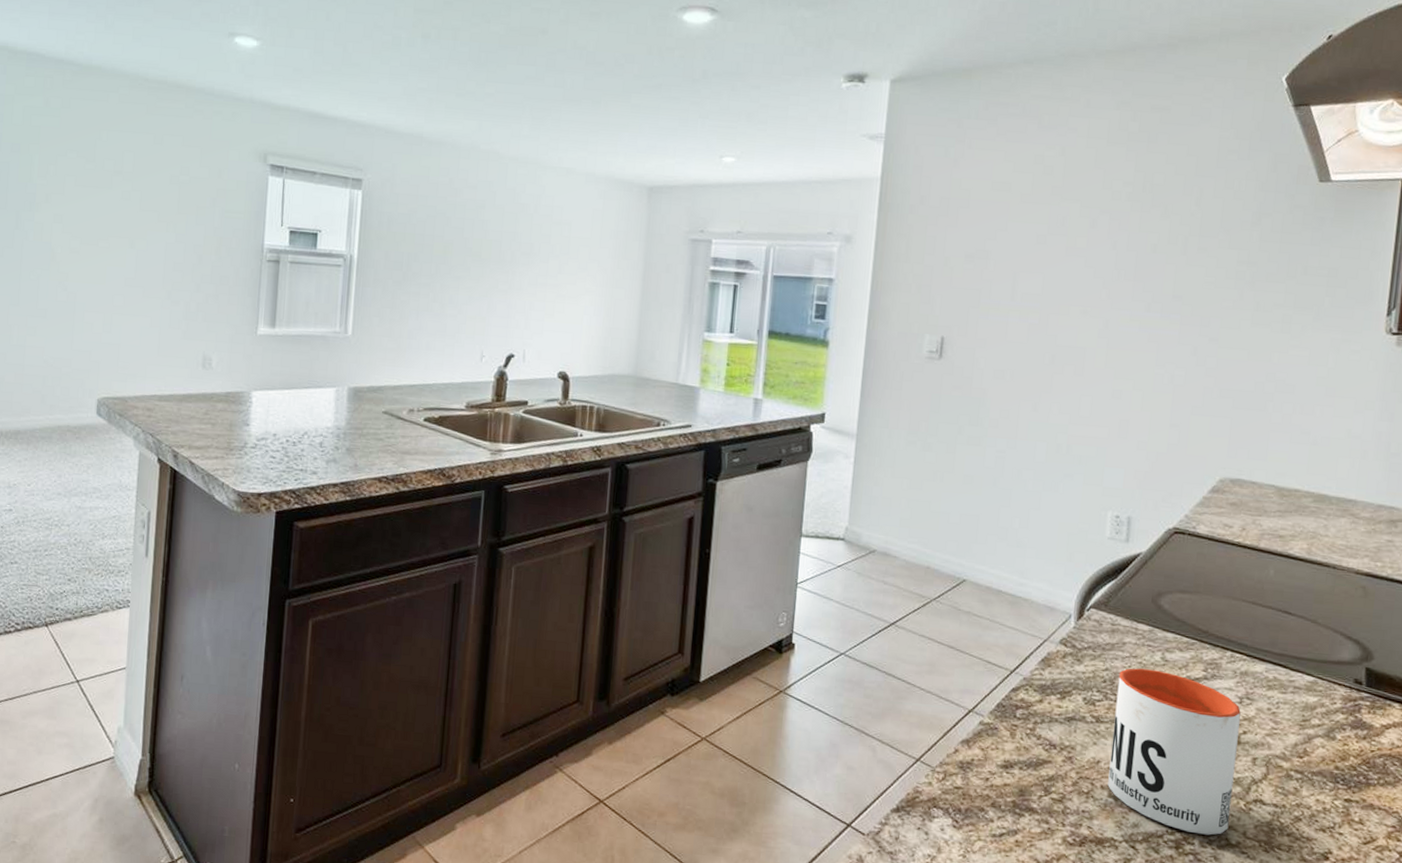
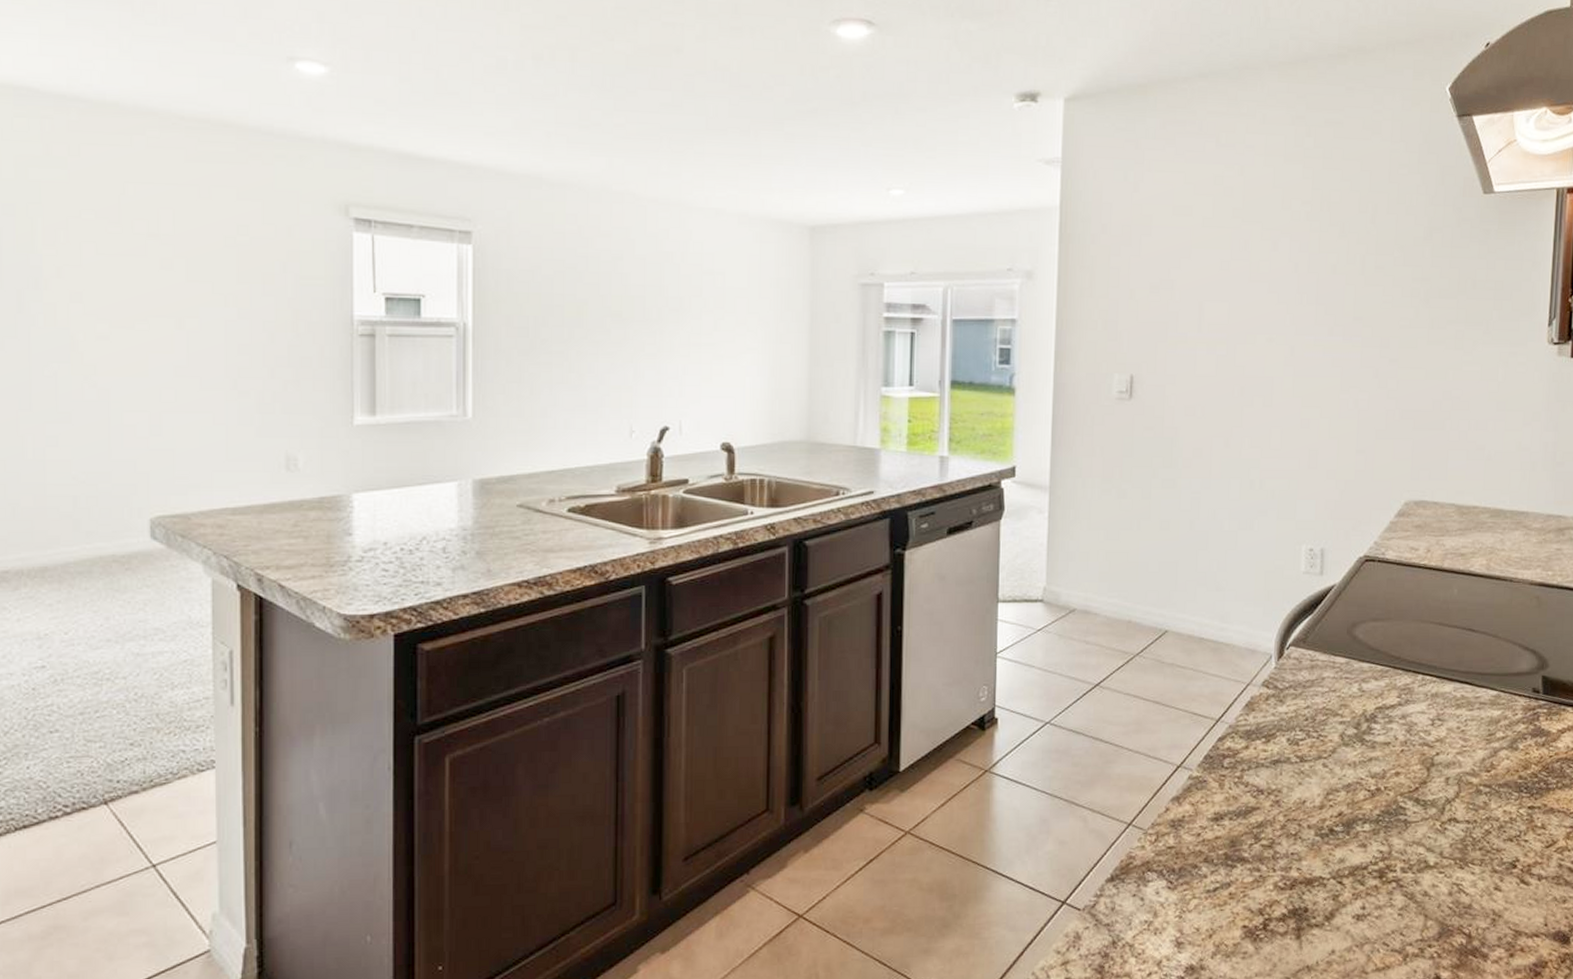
mug: present [1107,668,1241,835] -> none [1314,702,1433,861]

